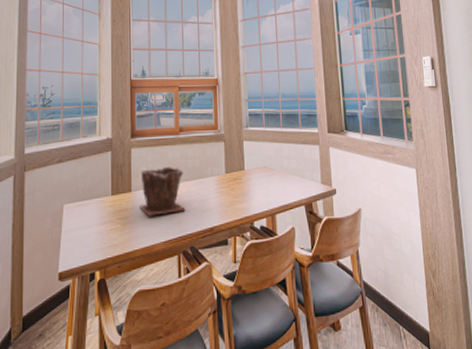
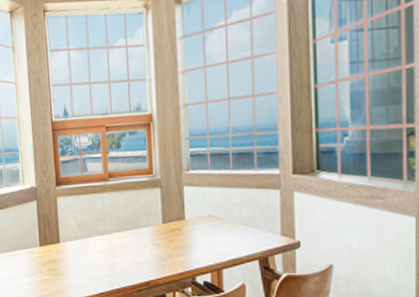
plant pot: present [140,167,186,216] -> none [68,216,118,268]

